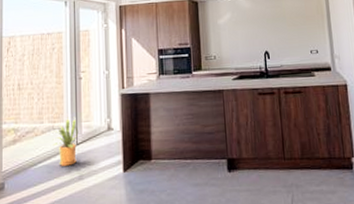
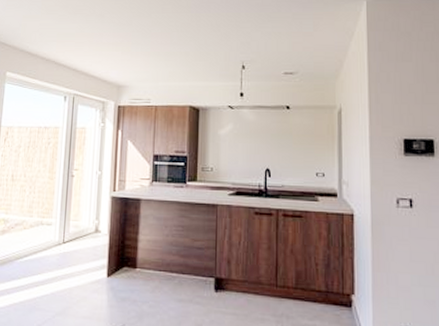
house plant: present [51,117,79,166] -> none [38,214,66,263]

